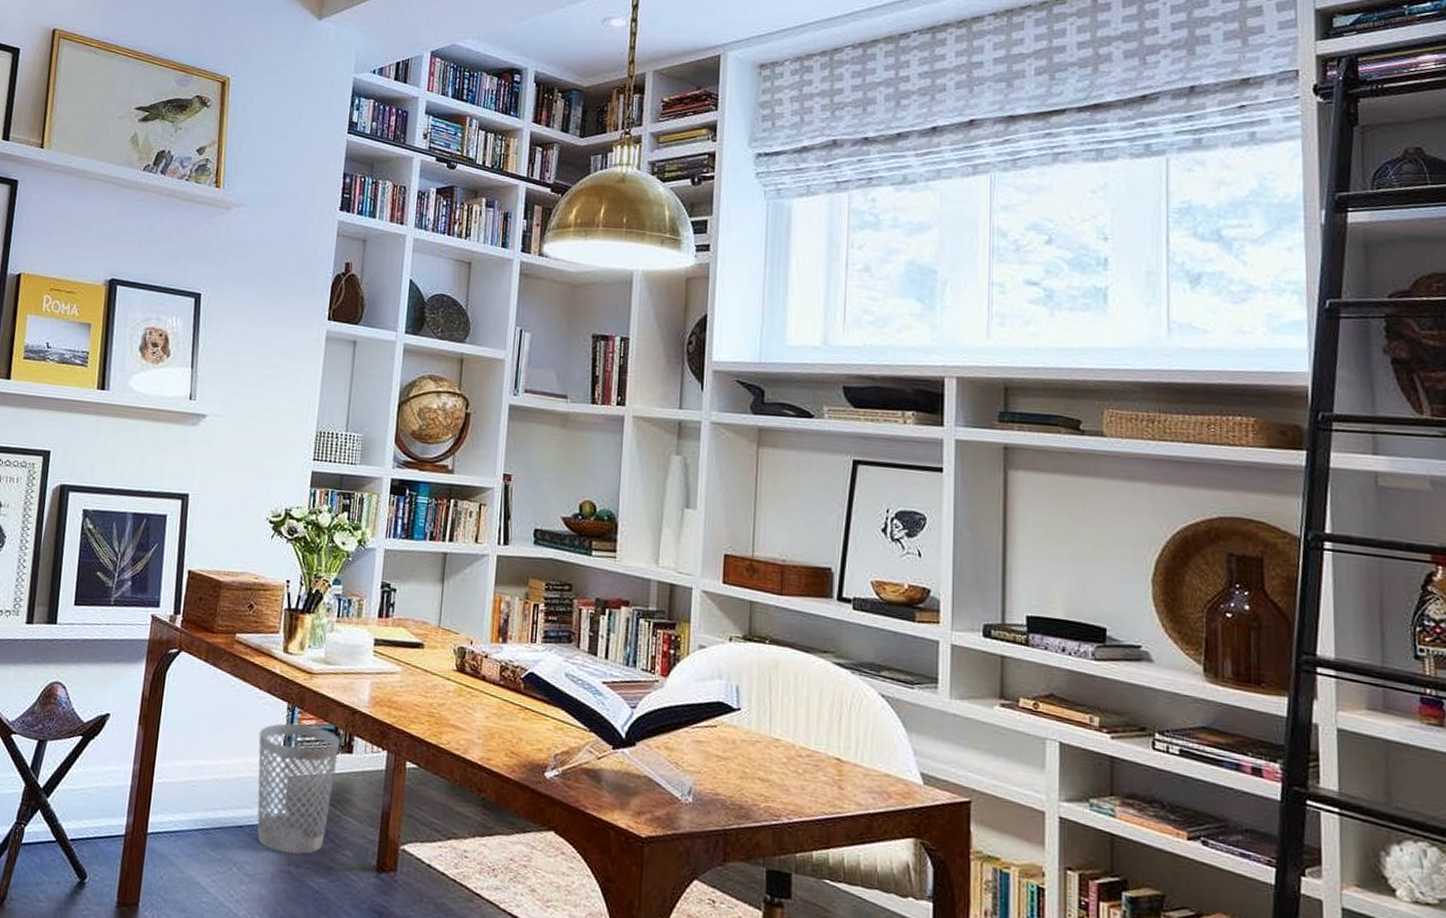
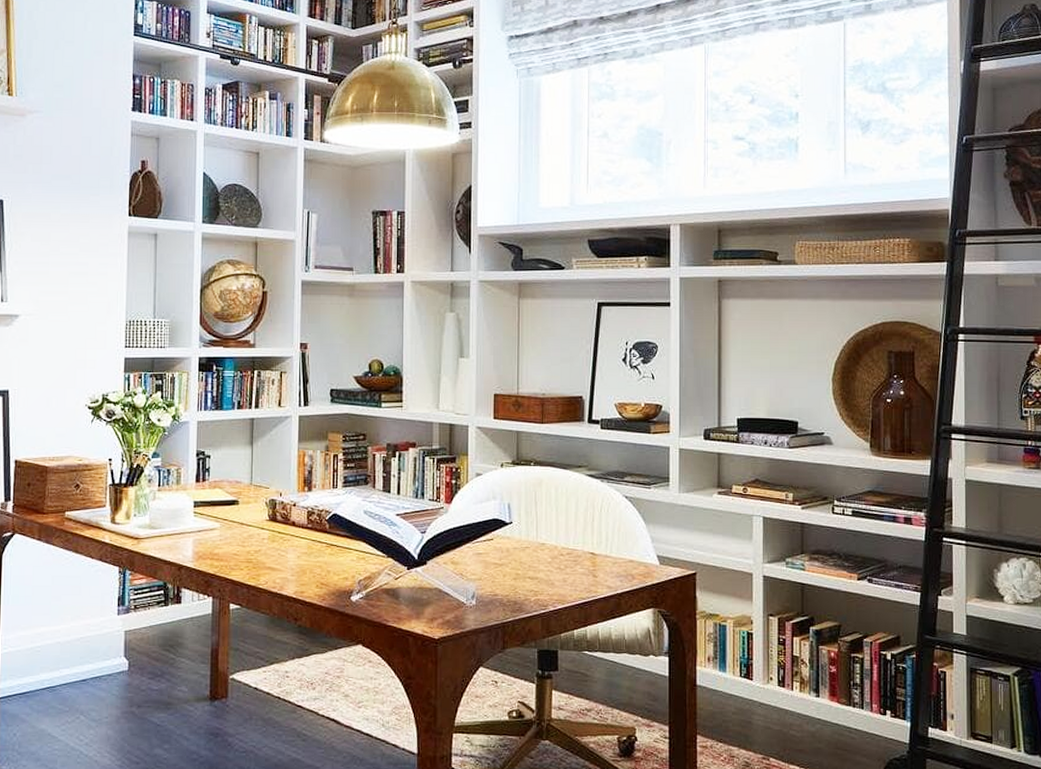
wastebasket: present [257,723,341,855] -> none [94,584,170,697]

